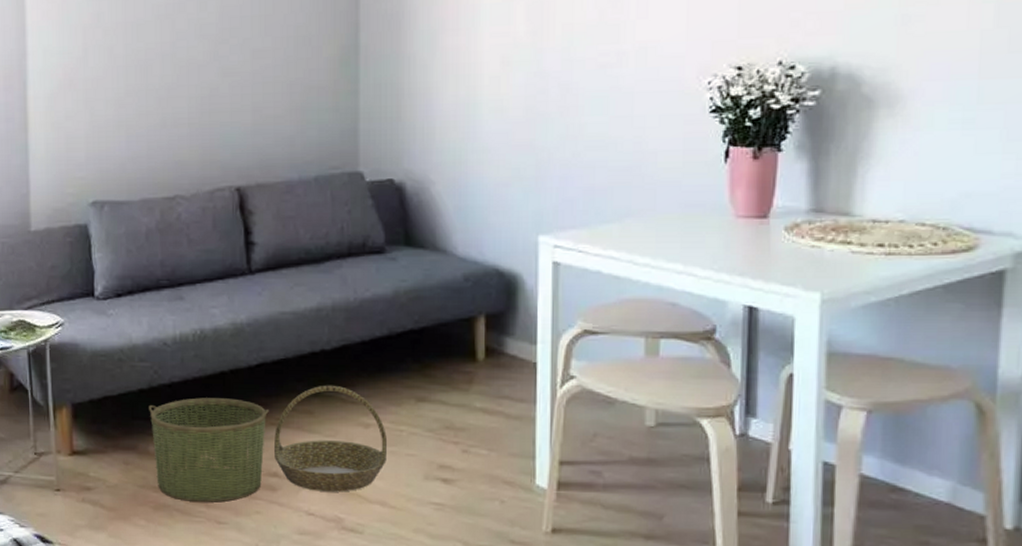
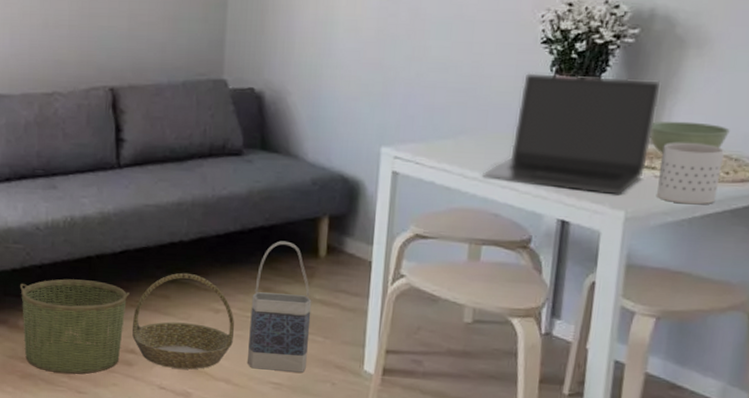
bag: none [403,344,472,490] -> present [246,241,312,373]
laptop: none [655,144,851,275] -> present [482,72,662,195]
bowl: none [842,189,934,227] -> present [650,120,730,155]
mug: none [854,213,929,281] -> present [656,143,724,205]

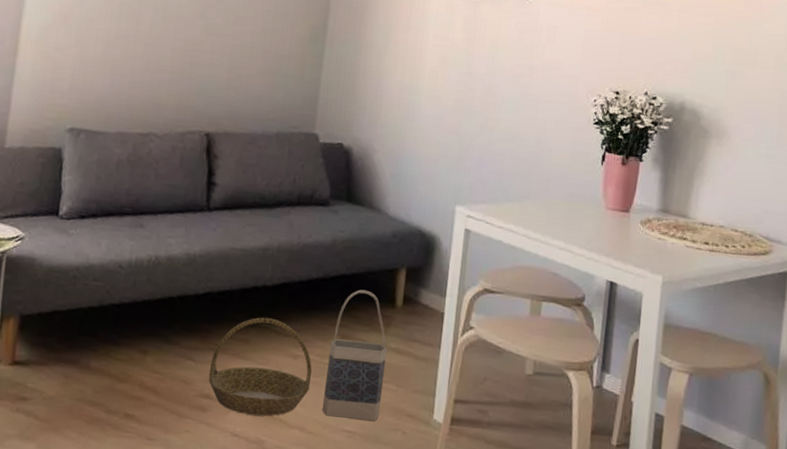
basket: present [20,279,130,374] -> none [94,319,209,420]
laptop: present [482,72,662,195] -> none [544,148,691,261]
bowl: present [650,120,730,155] -> none [682,198,744,228]
mug: present [656,143,724,205] -> none [687,217,740,274]

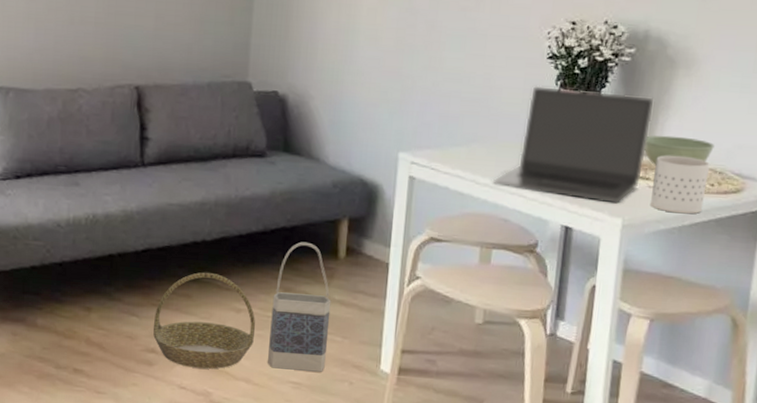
laptop: none [544,148,691,261] -> present [493,85,655,204]
bowl: none [682,198,744,228] -> present [644,134,715,166]
mug: none [687,217,740,274] -> present [650,155,710,214]

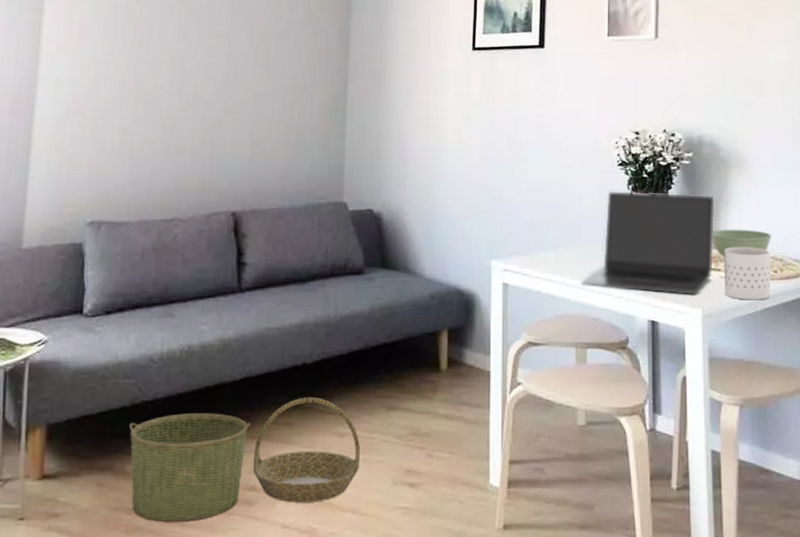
basket: none [39,277,151,374] -> present [129,413,250,522]
bag: present [267,241,332,372] -> none [374,357,436,494]

